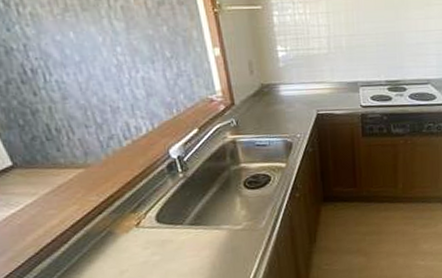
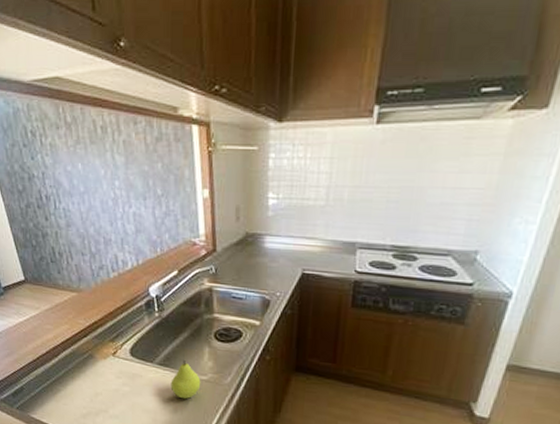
fruit: none [205,215,237,253] -> present [170,360,201,399]

